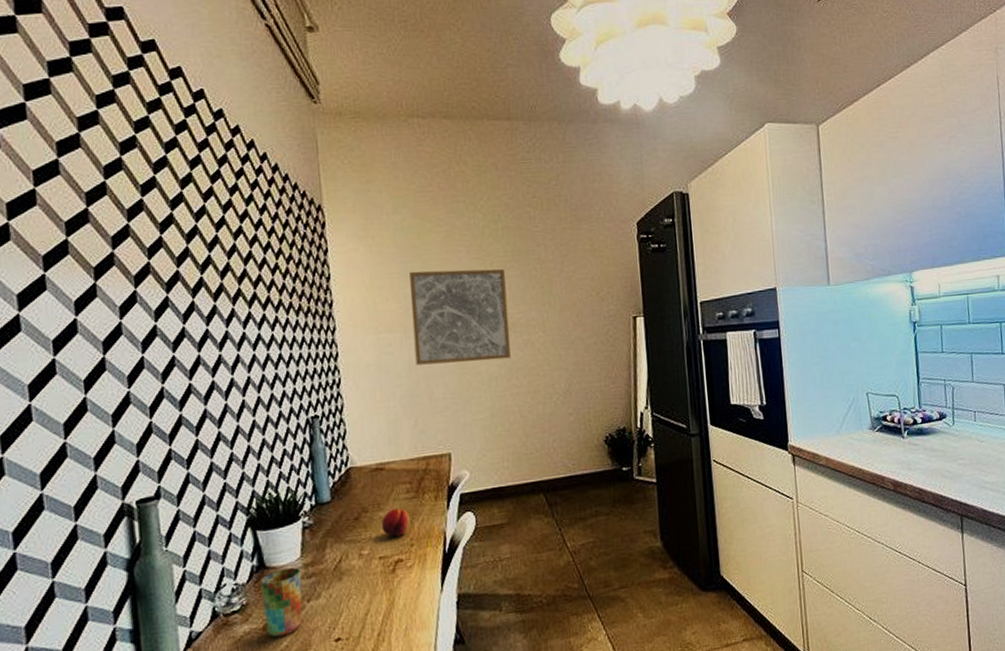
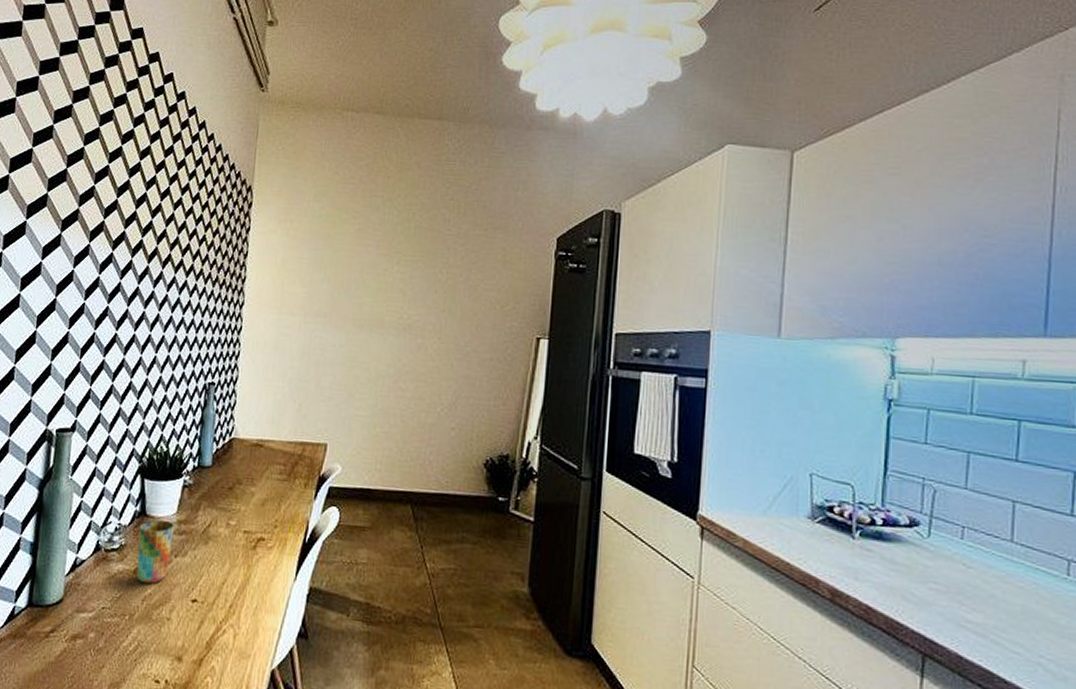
fruit: present [381,508,411,537] -> none [251,487,279,515]
wall art: present [409,269,511,366] -> none [310,259,410,360]

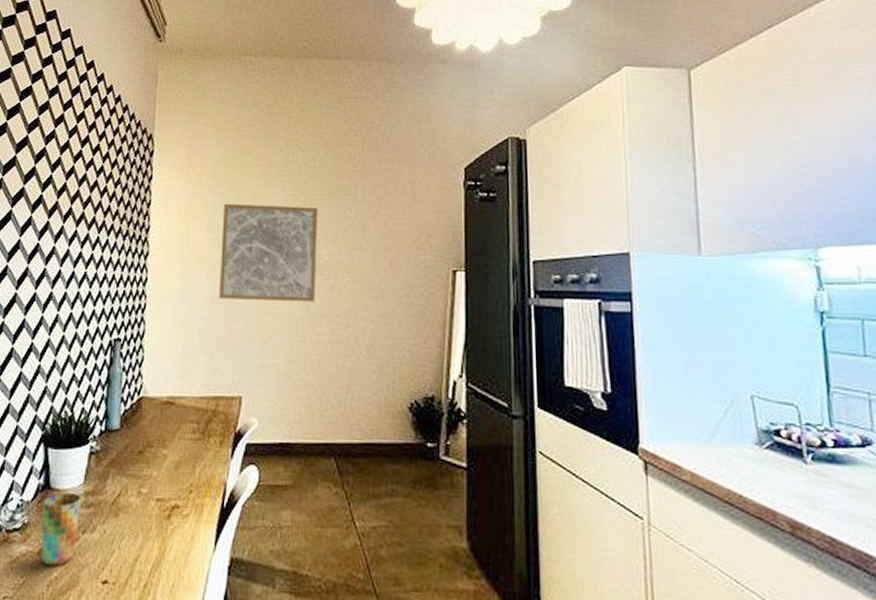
wall art: none [310,259,410,360] -> present [219,203,318,302]

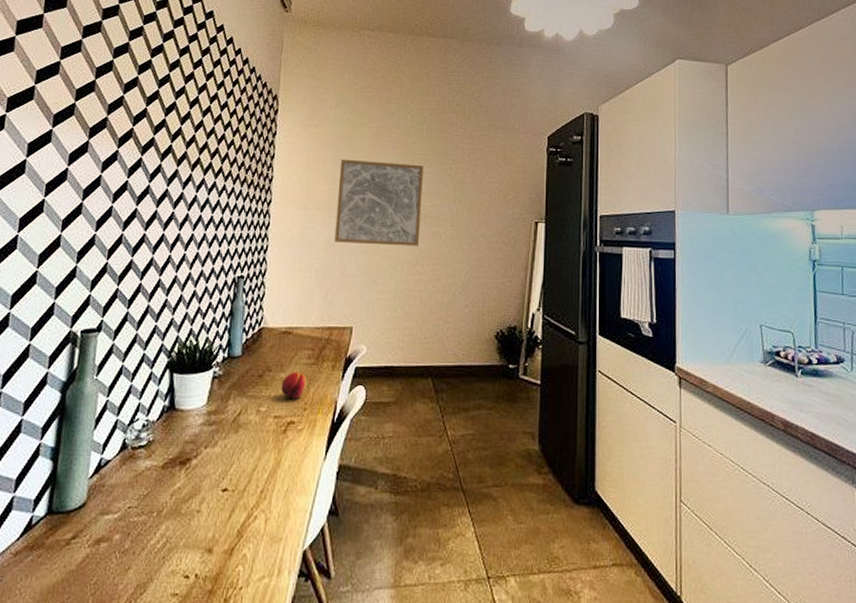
cup: present [40,493,82,566] -> none [164,413,205,478]
fruit: none [163,448,193,479] -> present [280,372,308,398]

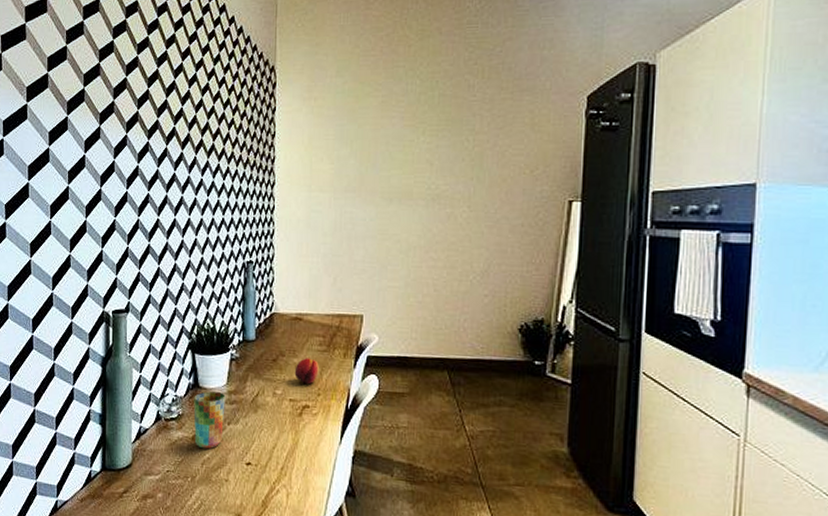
cup: none [164,413,205,478] -> present [194,391,226,449]
wall art: present [334,159,423,247] -> none [341,134,436,230]

